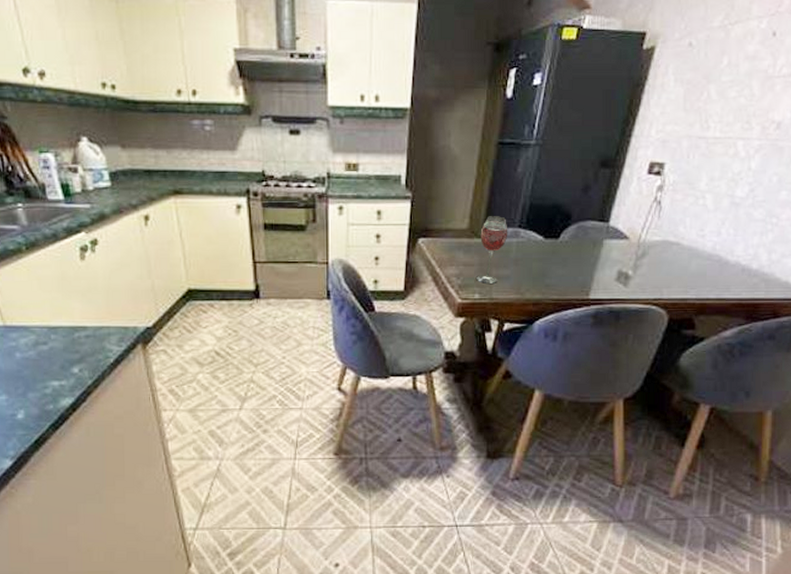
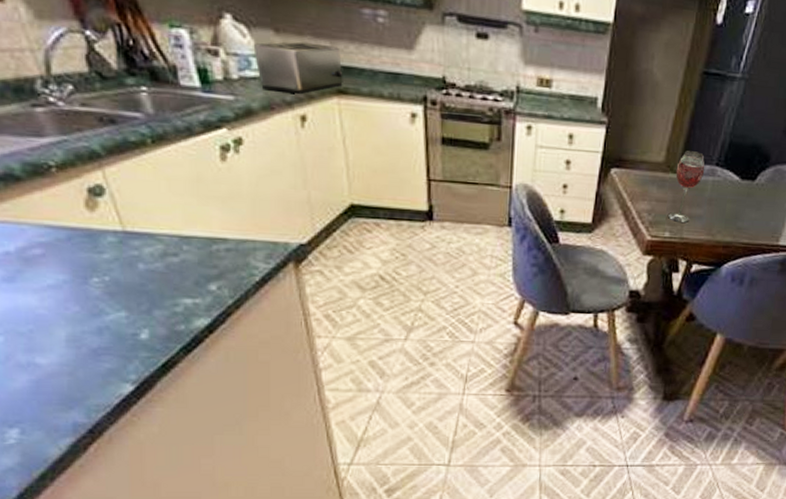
toaster: none [106,153,178,198] -> present [255,42,343,95]

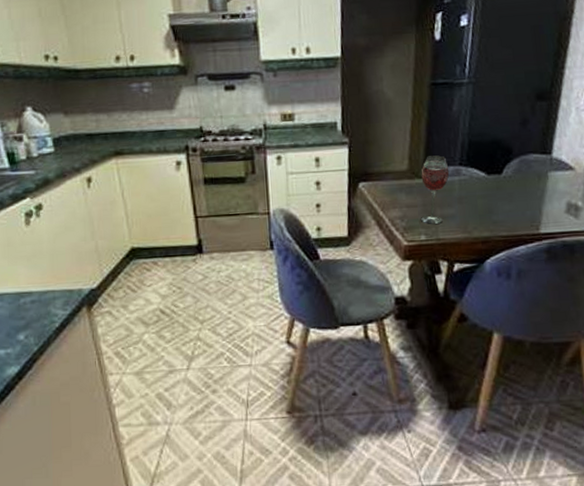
toaster: present [255,42,343,95] -> none [49,117,119,162]

